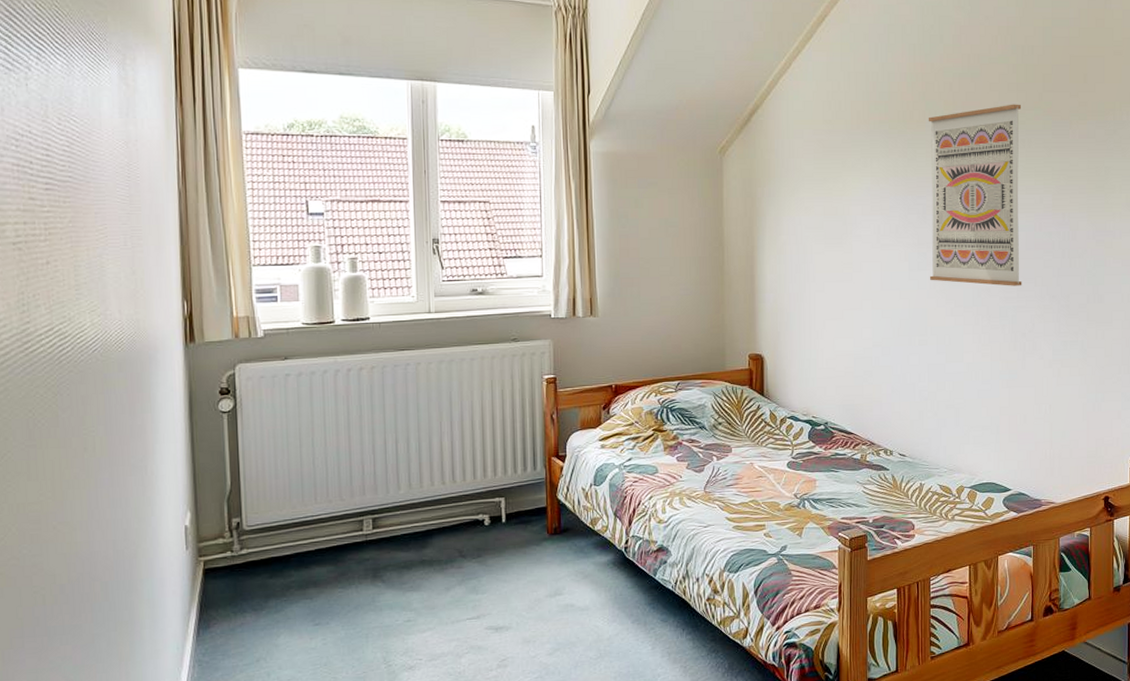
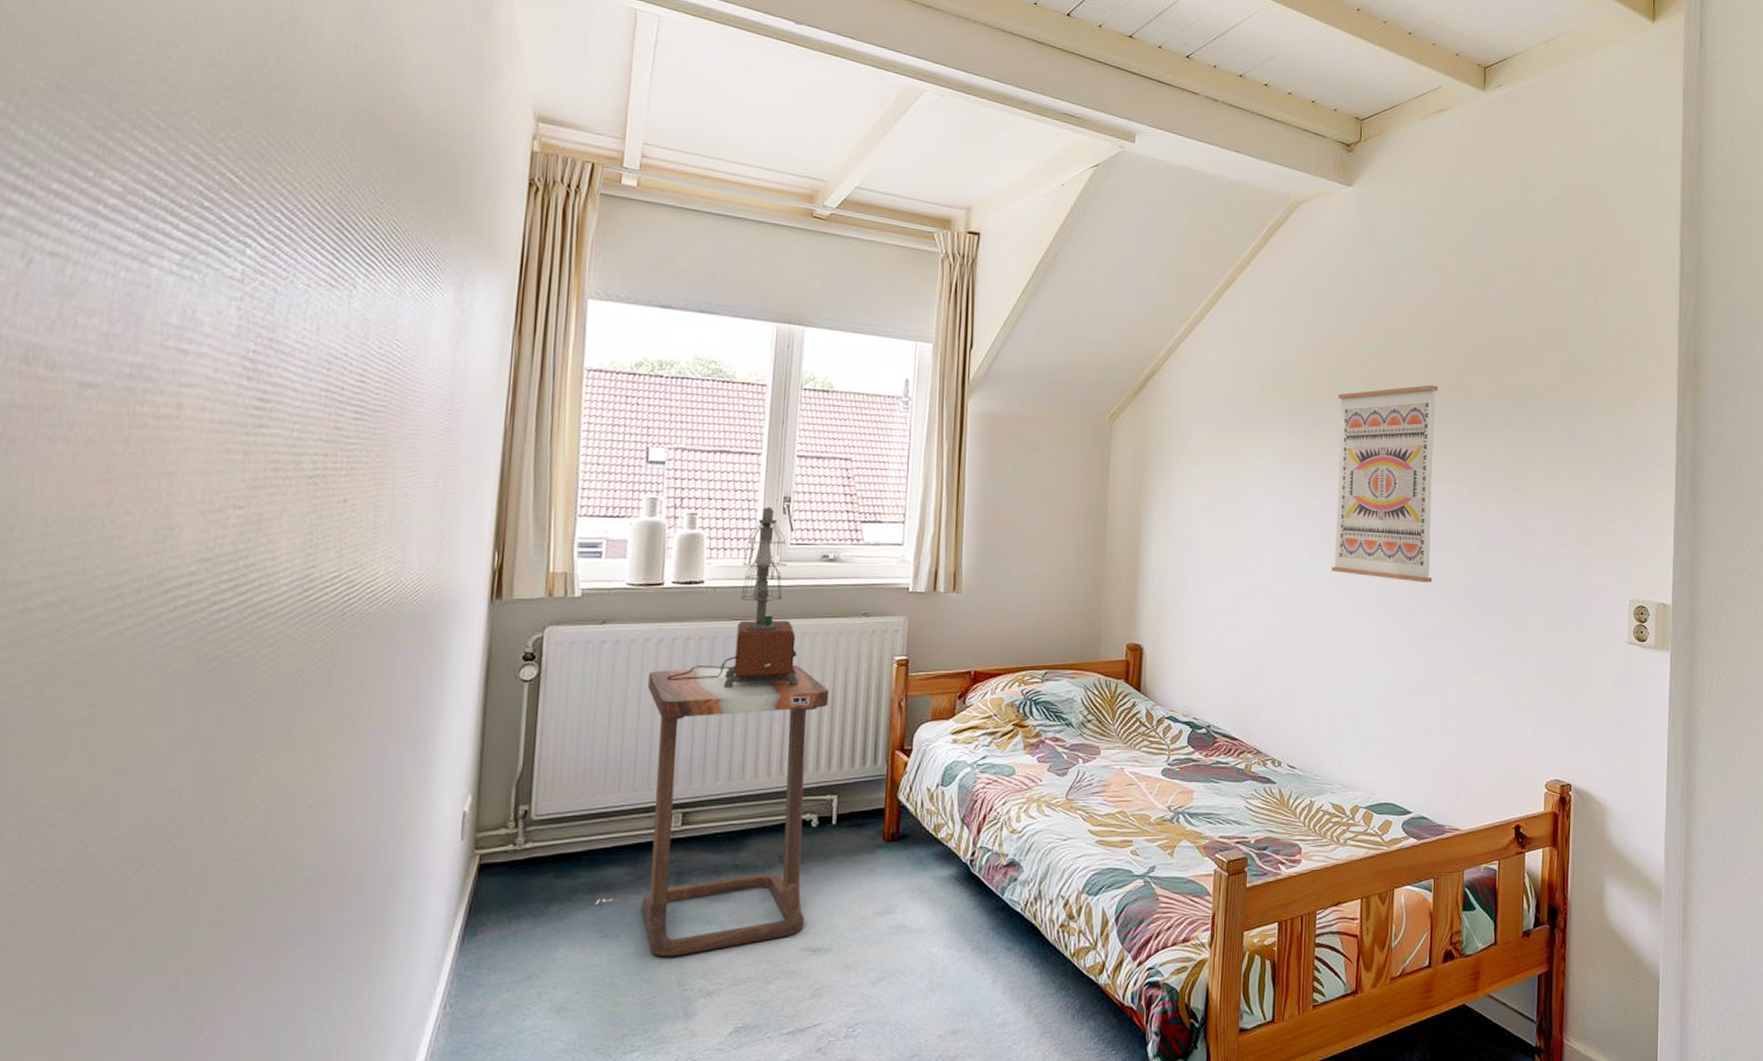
side table: none [306,387,490,640] -> present [595,665,830,957]
table lamp: none [345,249,462,410] -> present [666,507,799,688]

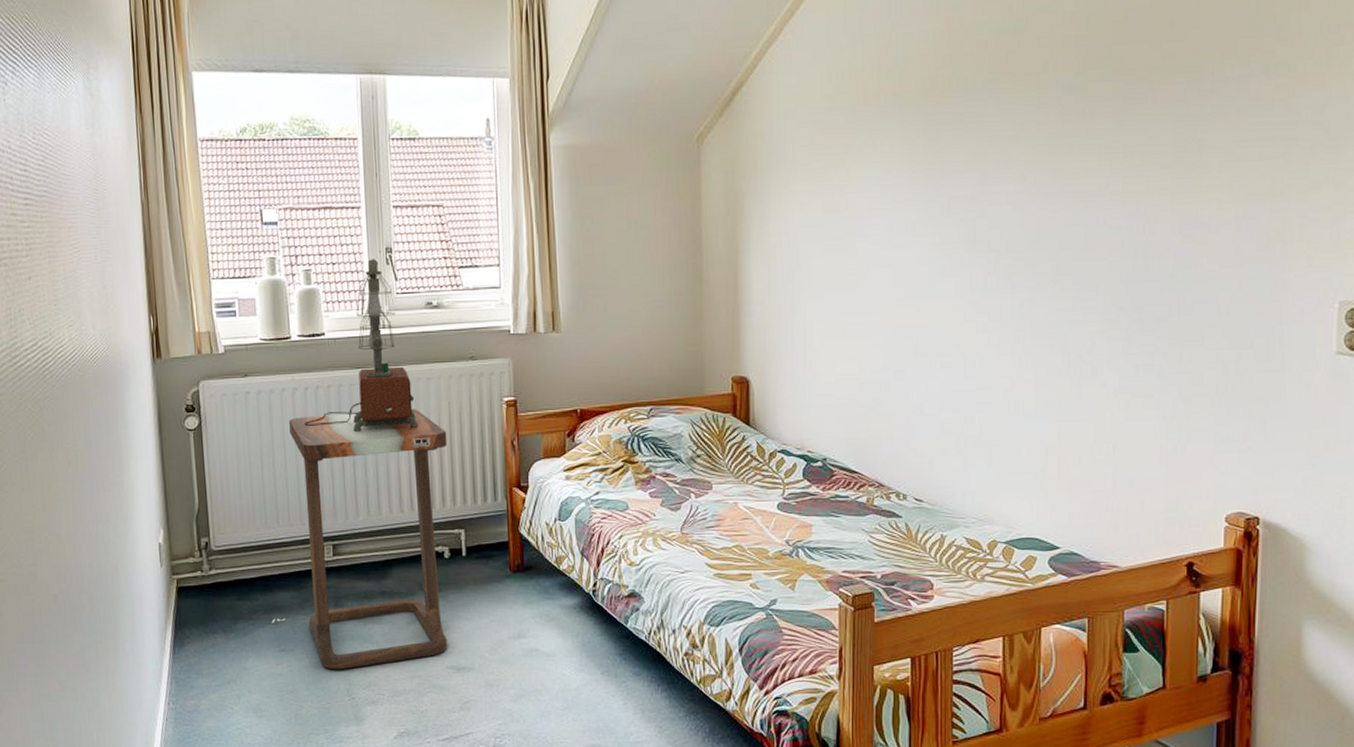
wall art: present [1332,384,1439,583] -> none [955,62,1082,295]

